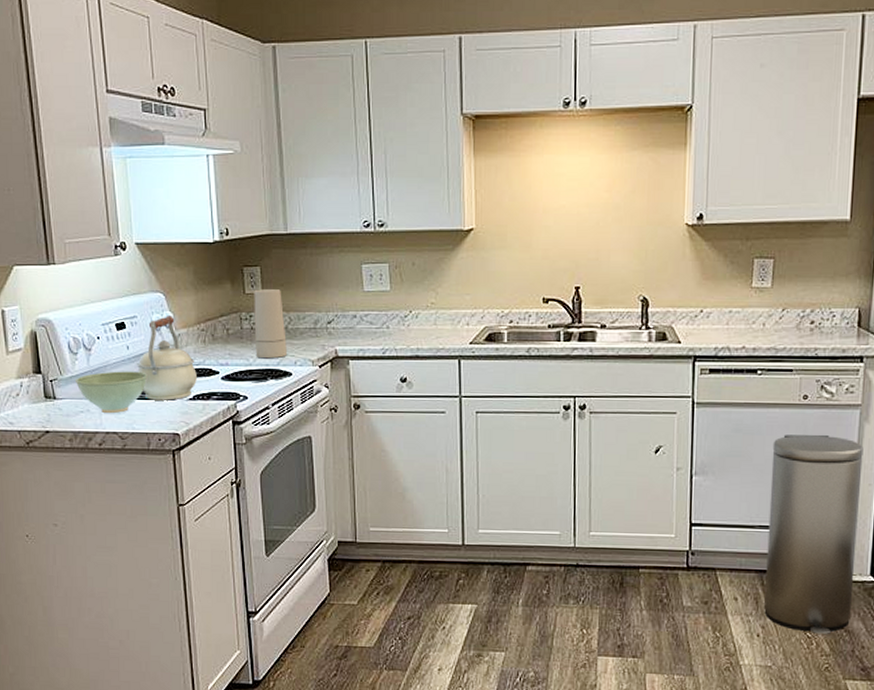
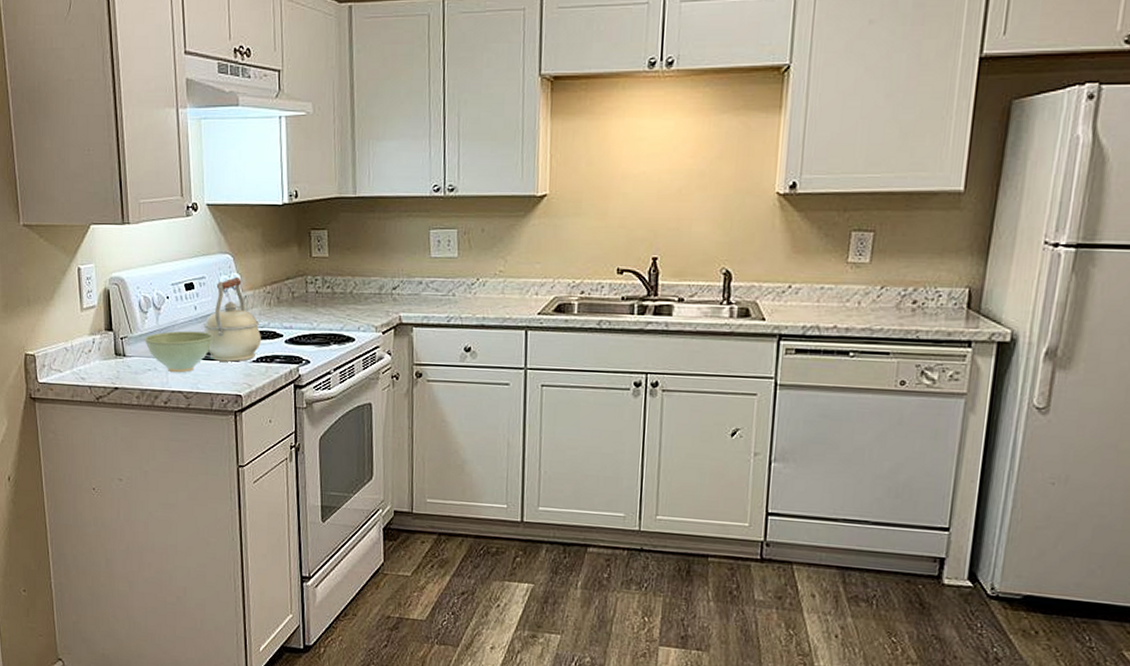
canister: present [254,289,287,359] -> none [319,253,351,324]
pedal bin: present [764,434,864,635] -> none [844,423,967,642]

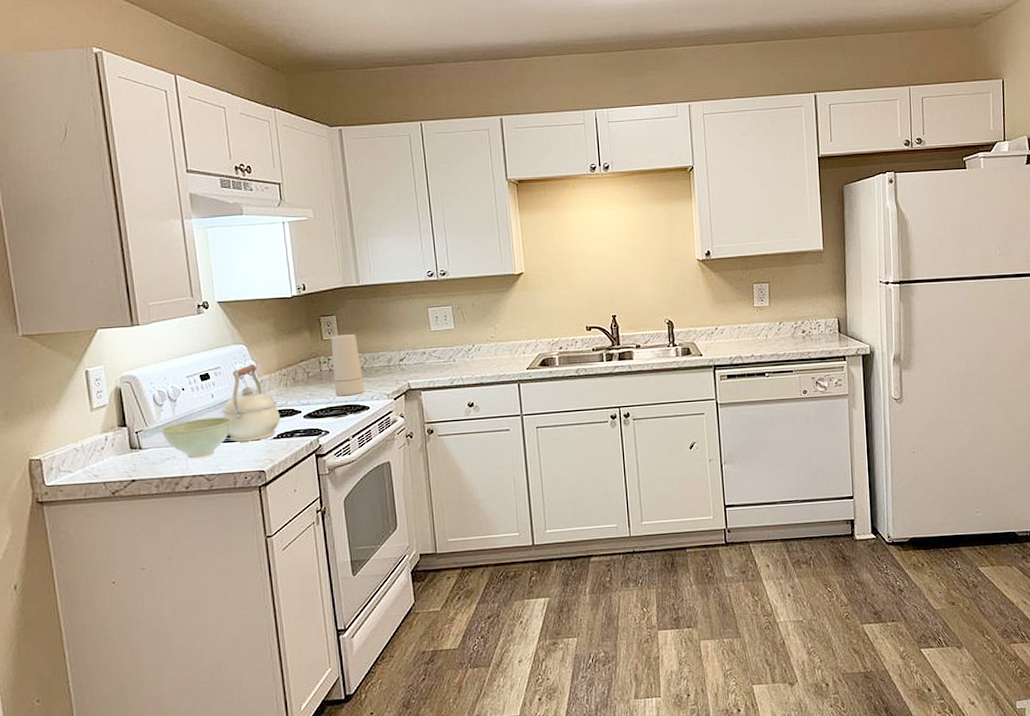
canister: none [319,253,351,324] -> present [331,334,364,396]

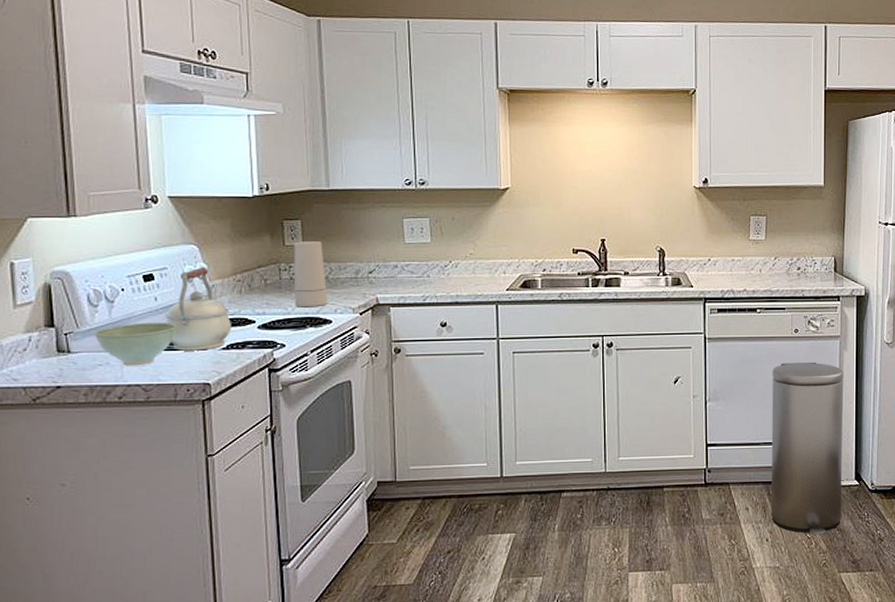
pedal bin: none [783,421,860,589] -> present [771,362,844,535]

